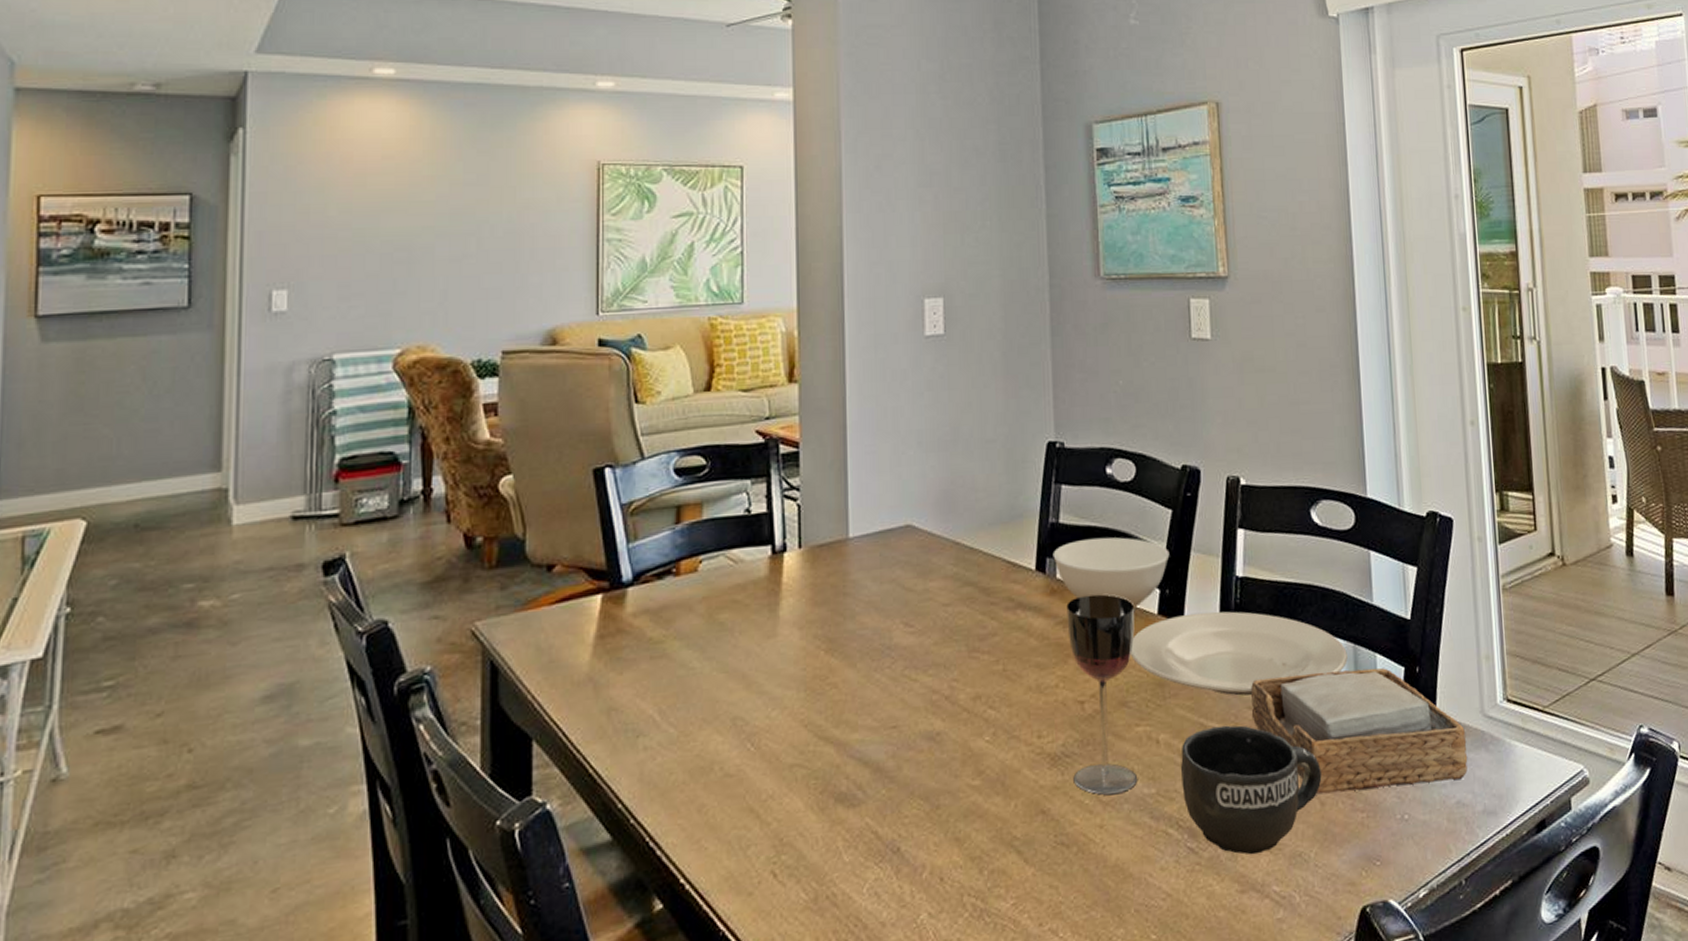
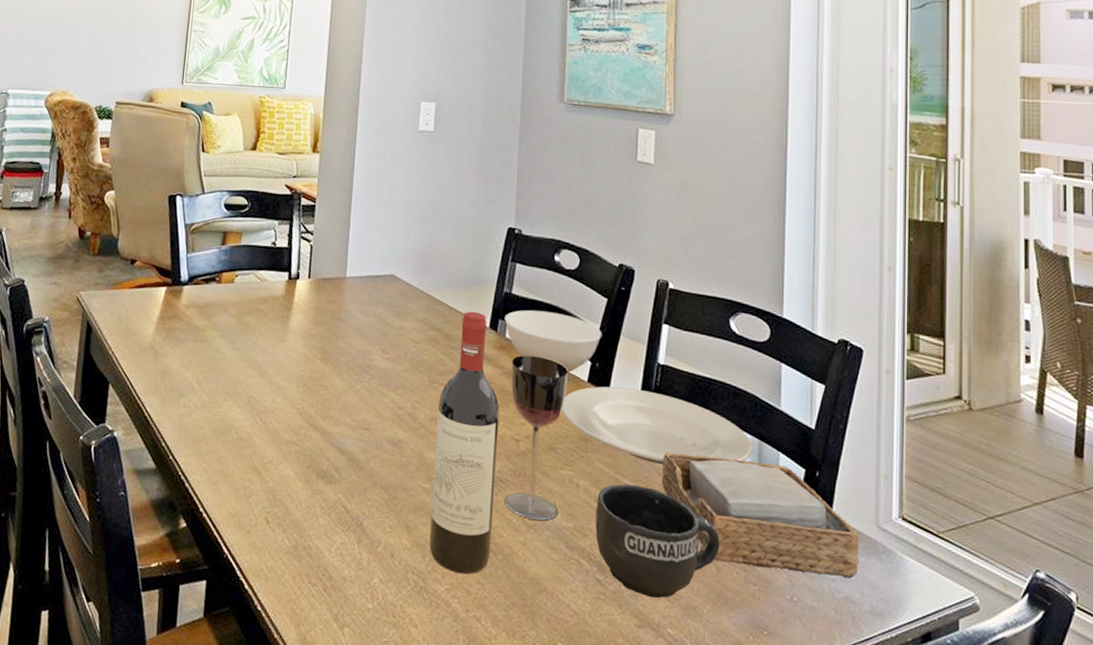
wine bottle: none [981,553,1062,882] -> present [429,311,500,575]

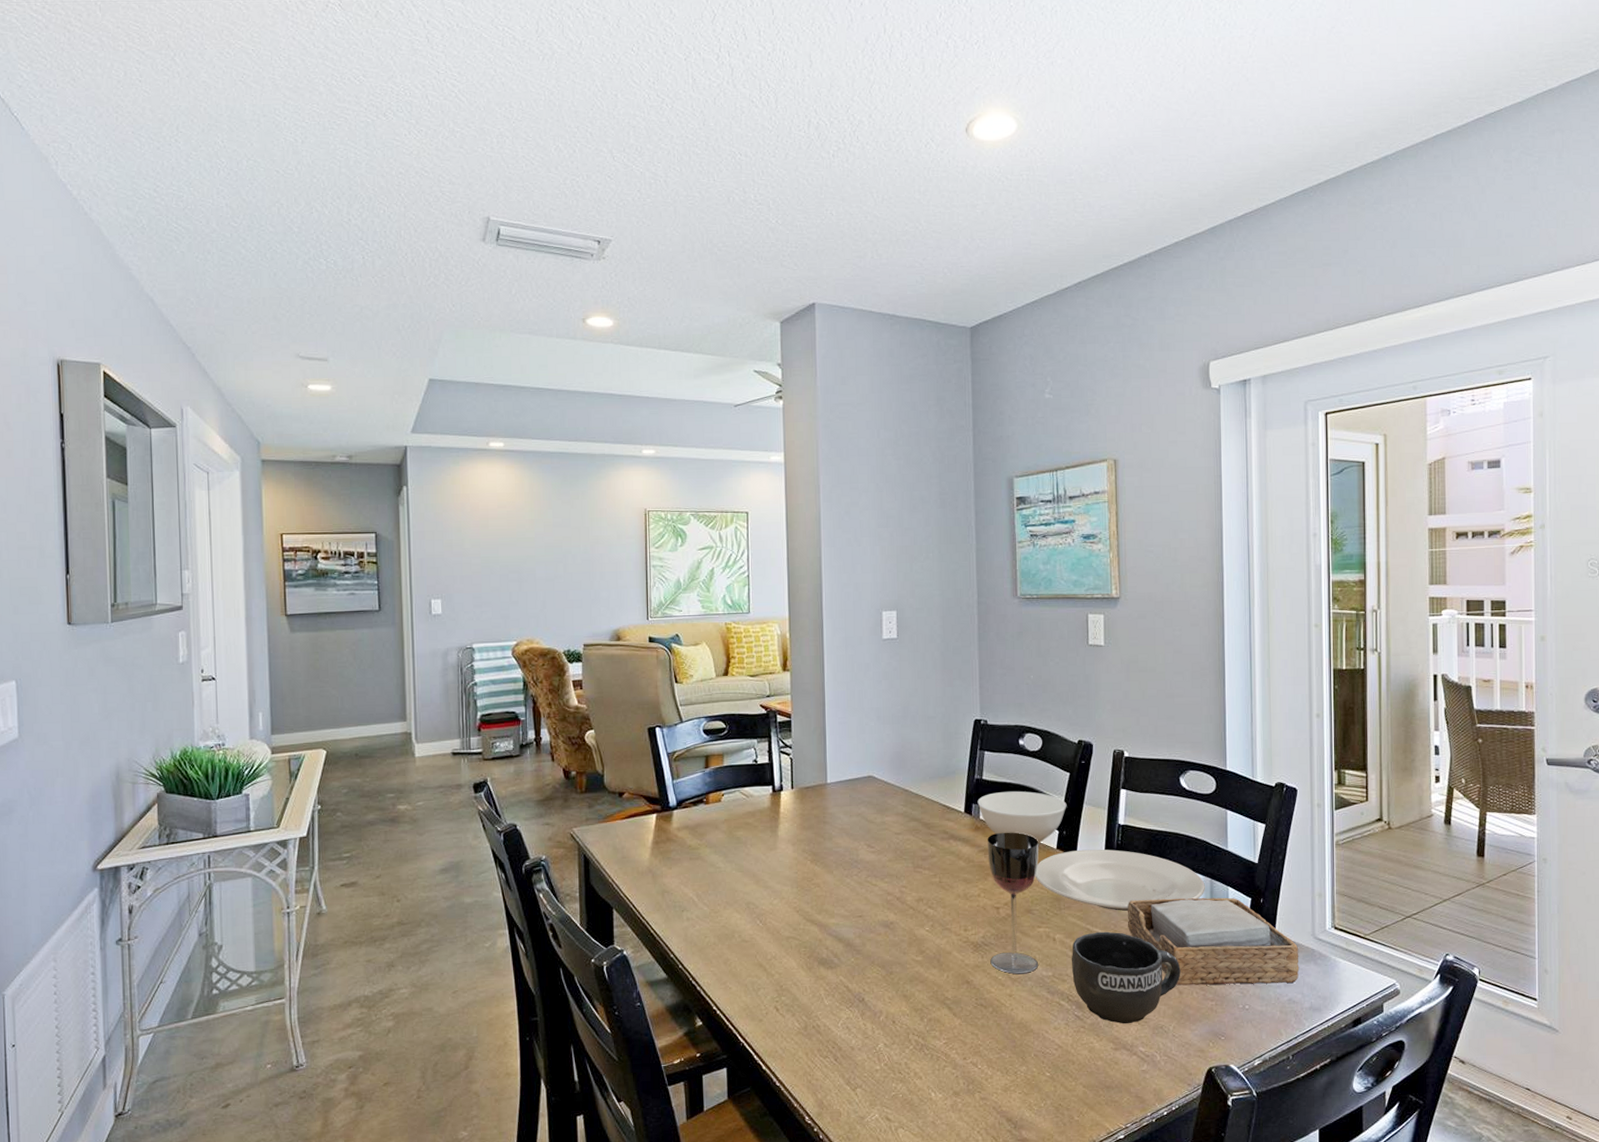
wine bottle: present [429,311,500,575] -> none [923,799,981,1029]

